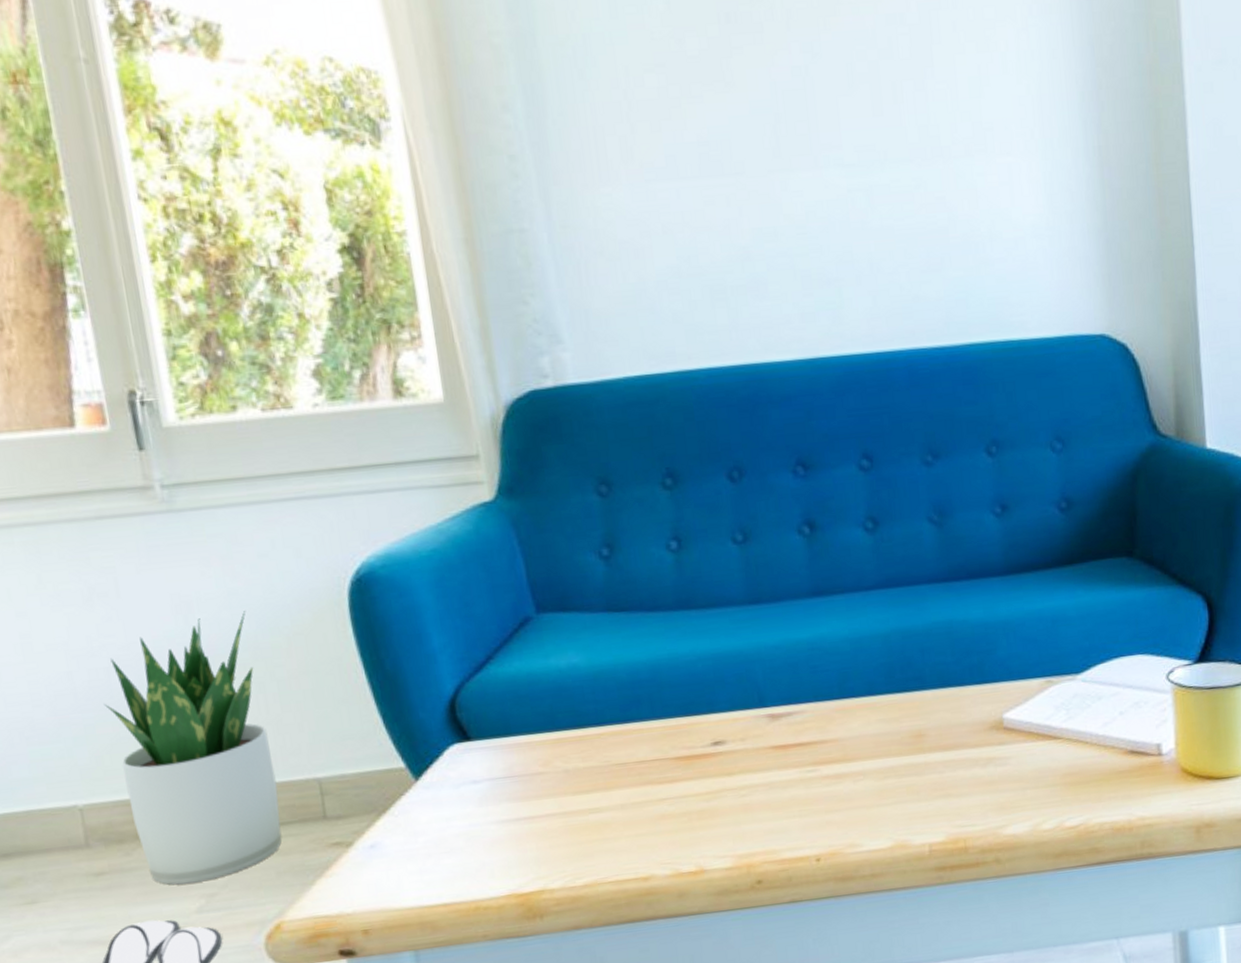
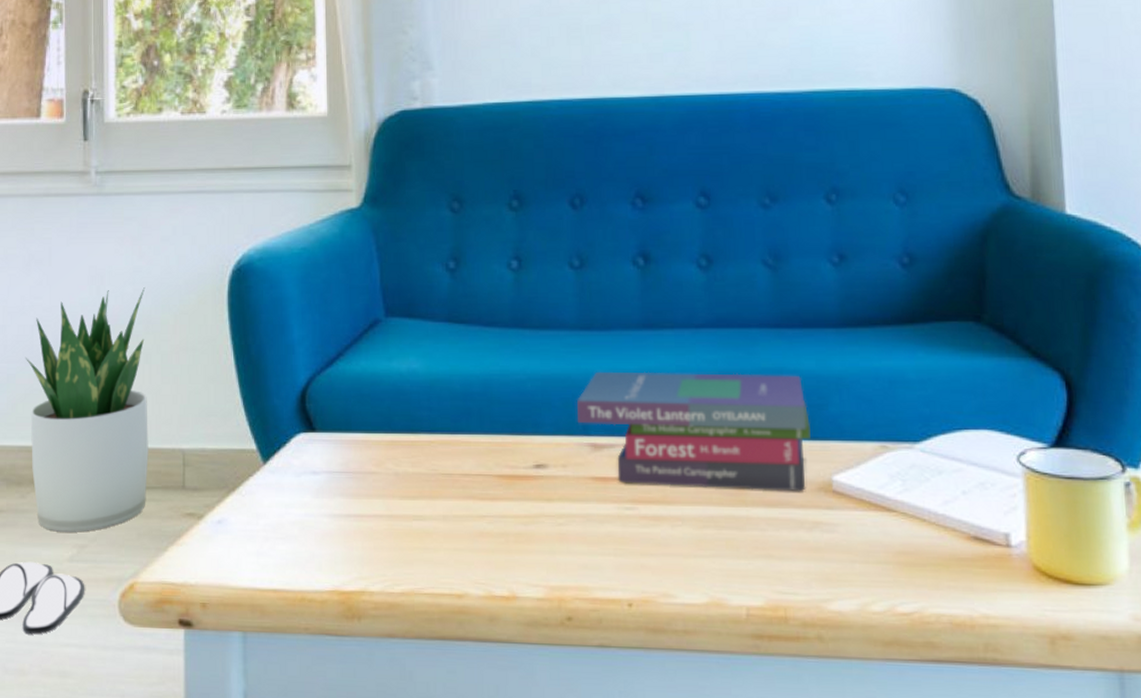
books: none [751,625,982,747] -> present [577,371,811,492]

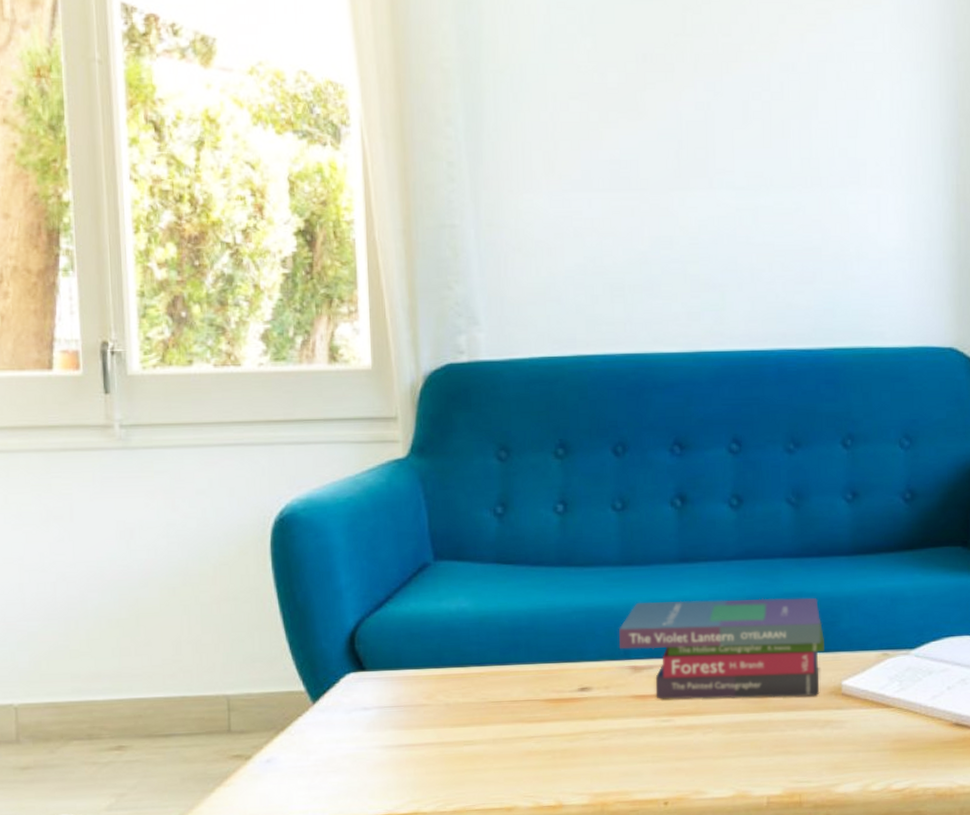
planter: present [25,287,149,532] -> none [47,540,191,783]

